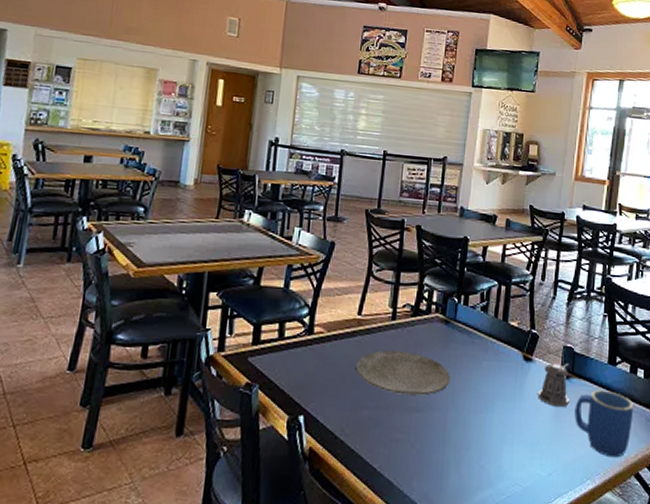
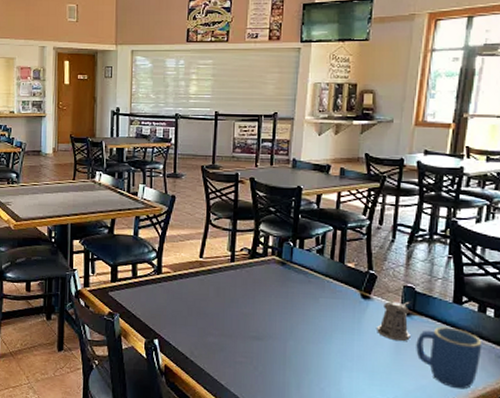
plate: present [356,350,450,396] -> none [201,287,288,327]

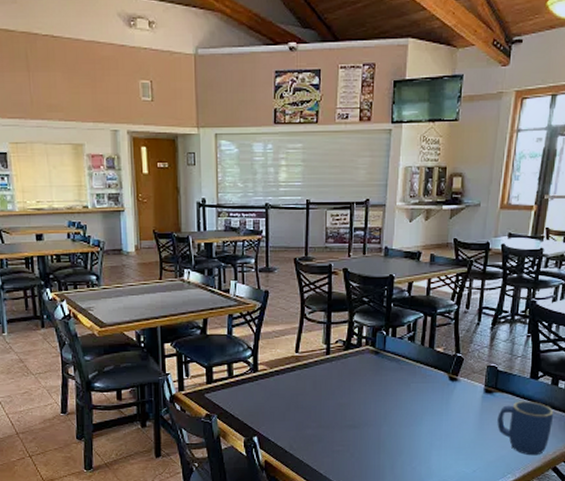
pepper shaker: present [376,301,411,342] -> none [462,380,493,418]

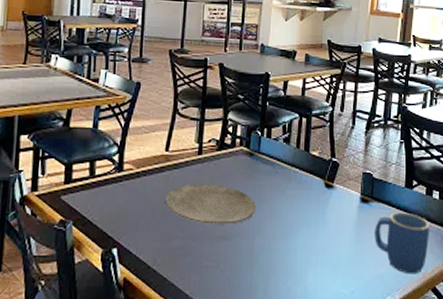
plate: none [298,380,382,415] -> present [166,183,256,225]

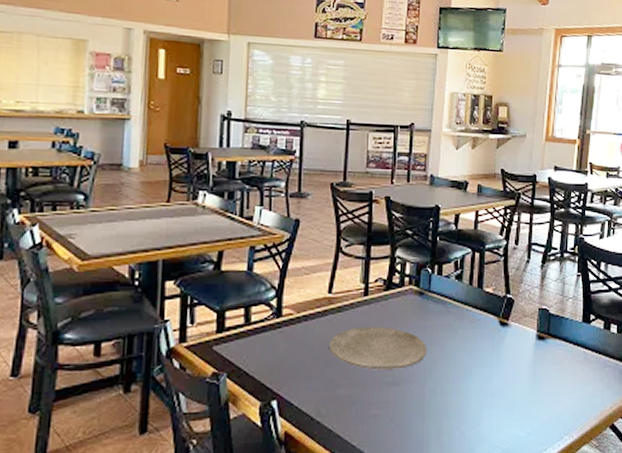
mug: present [374,212,430,274] -> none [551,348,608,412]

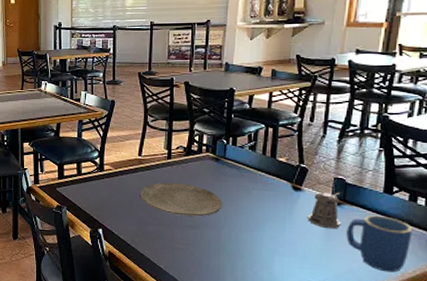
pepper shaker: none [514,324,546,369] -> present [307,192,341,229]
mug: none [551,348,608,412] -> present [346,215,413,273]

